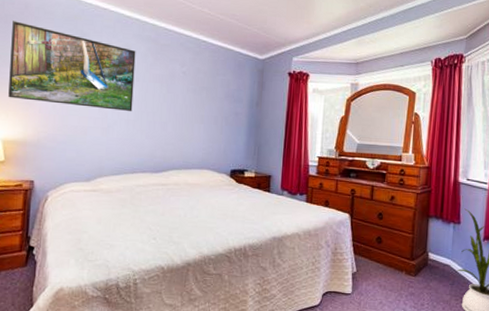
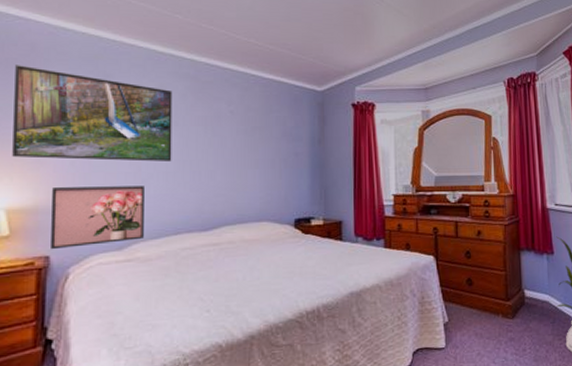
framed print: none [35,125,109,176] -> present [51,186,144,250]

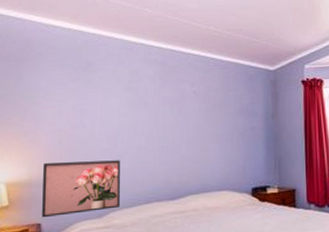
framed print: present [12,65,173,162] -> none [11,58,143,139]

